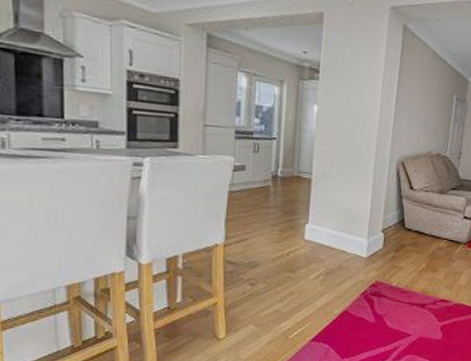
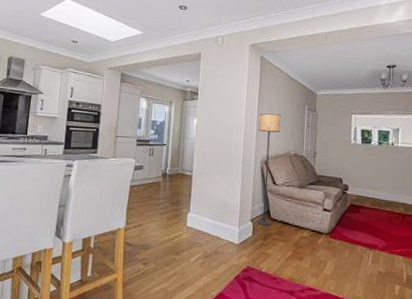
floor lamp: none [388,102,425,237] -> present [256,113,281,226]

